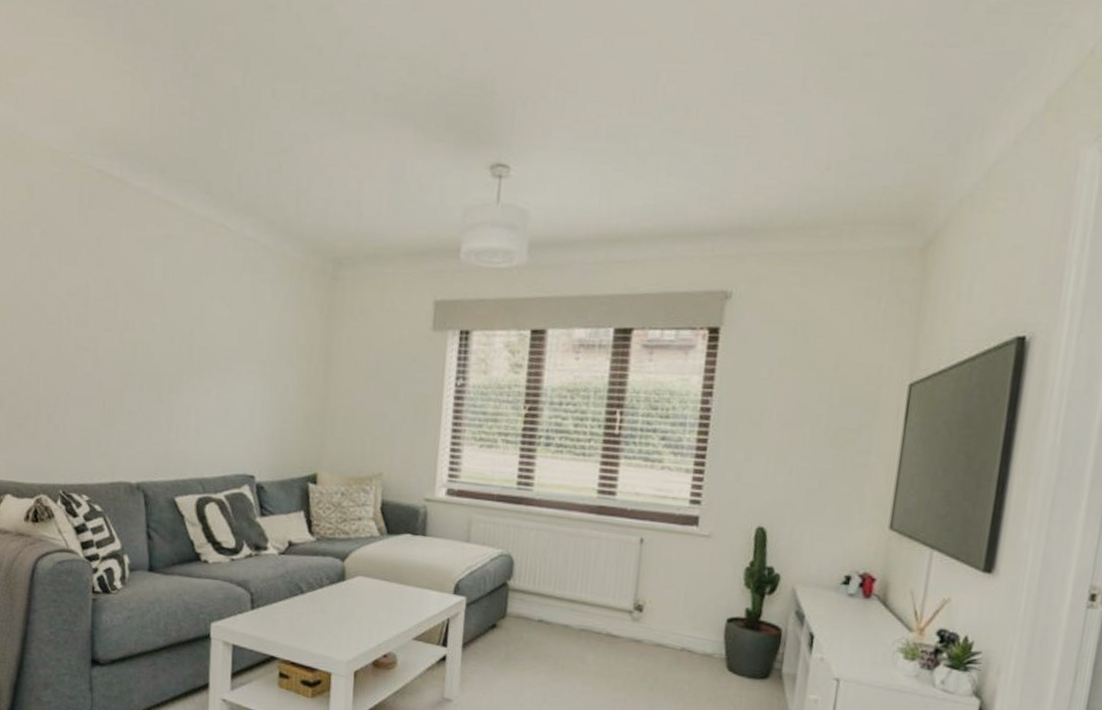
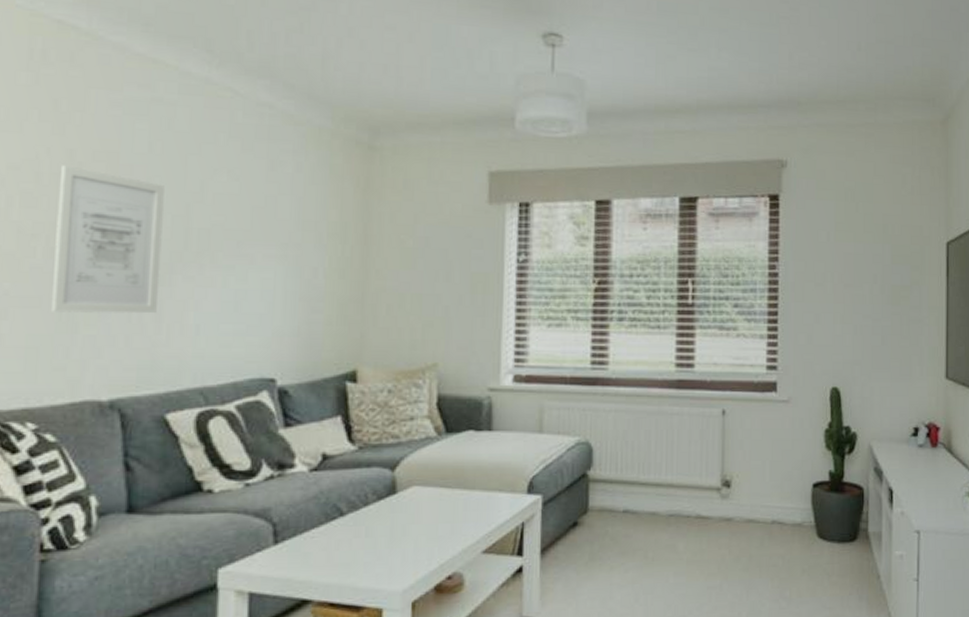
wall art: none [97,292,175,416] -> present [50,165,165,314]

